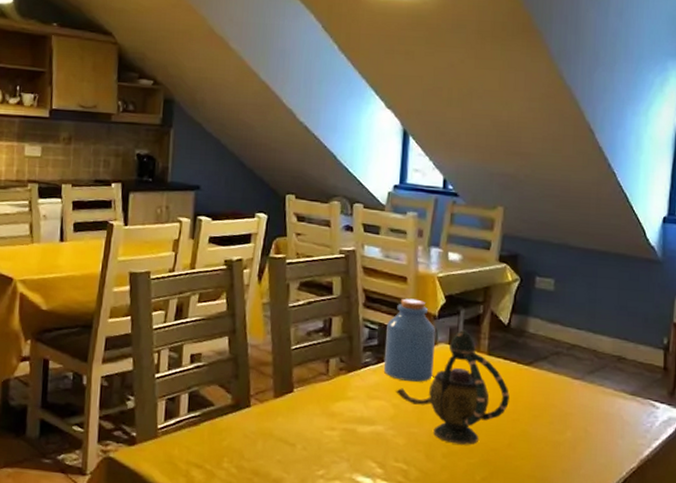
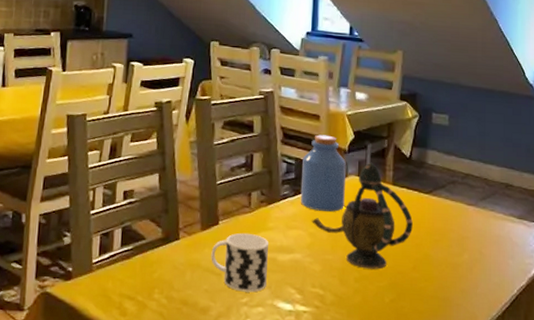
cup: none [284,402,347,465] -> present [211,233,268,293]

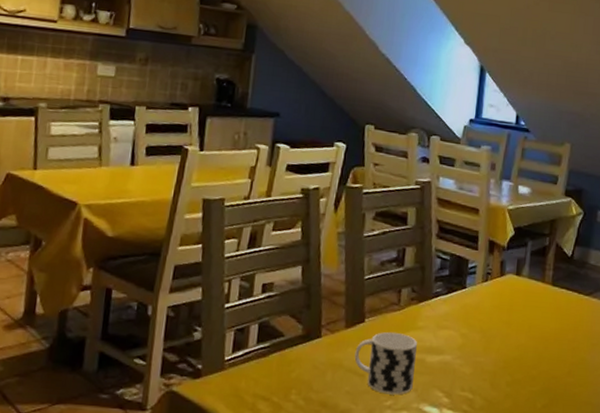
jar: present [300,134,347,212] -> none [453,229,505,312]
teapot: present [312,162,413,270] -> none [464,260,571,374]

